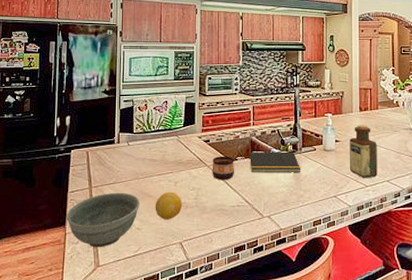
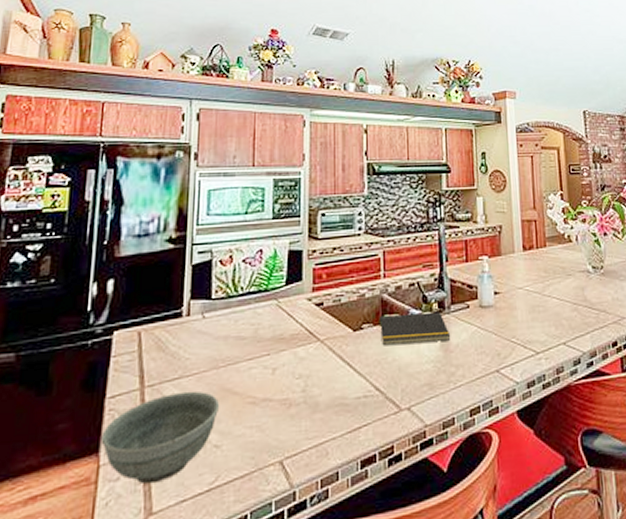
fruit: present [155,191,183,220] -> none [242,383,284,429]
cup: present [212,156,234,181] -> none [327,324,359,361]
bottle: present [349,125,378,179] -> none [512,269,551,343]

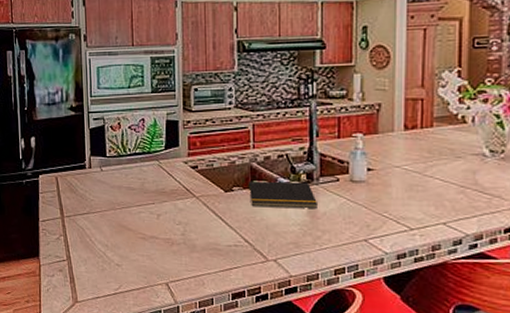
bowl: present [101,390,220,485] -> none [39,223,119,283]

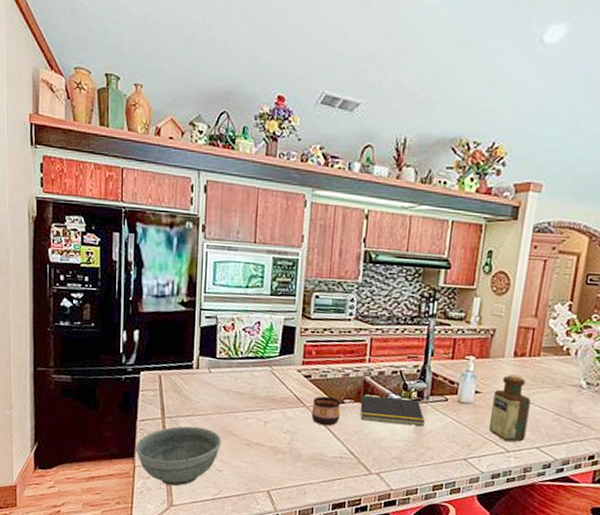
bowl: none [39,223,119,283] -> present [135,426,222,486]
cup: none [201,185,230,215] -> present [311,396,341,426]
bottle: none [386,148,429,219] -> present [488,374,531,442]

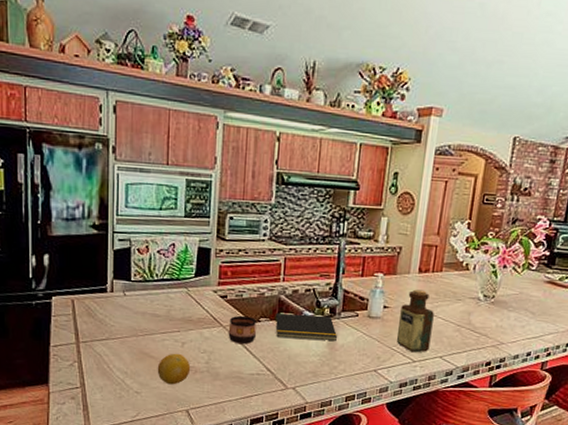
bowl: present [135,426,222,486] -> none [49,350,140,411]
fruit: none [239,432,273,465] -> present [157,353,191,385]

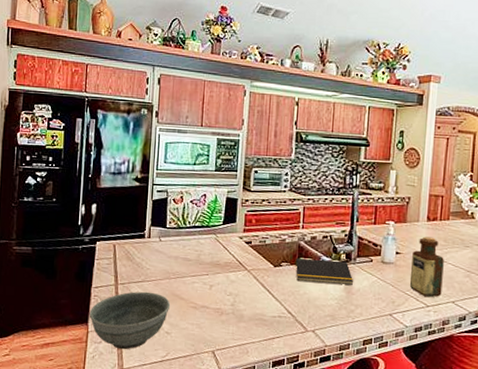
bowl: none [49,350,140,411] -> present [89,291,171,350]
fruit: present [157,353,191,385] -> none [186,295,218,326]
cup: present [228,315,257,345] -> none [252,260,278,288]

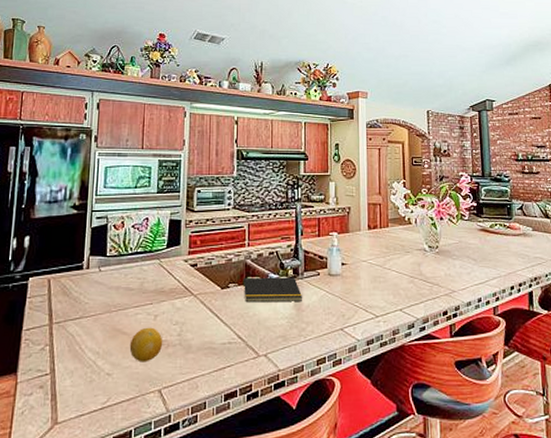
bowl: present [89,291,171,350] -> none [18,329,112,400]
fruit: none [186,295,218,326] -> present [129,327,163,363]
bottle: present [409,236,444,298] -> none [357,245,389,308]

